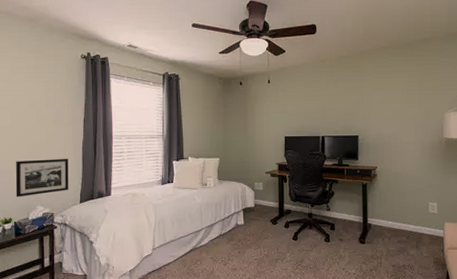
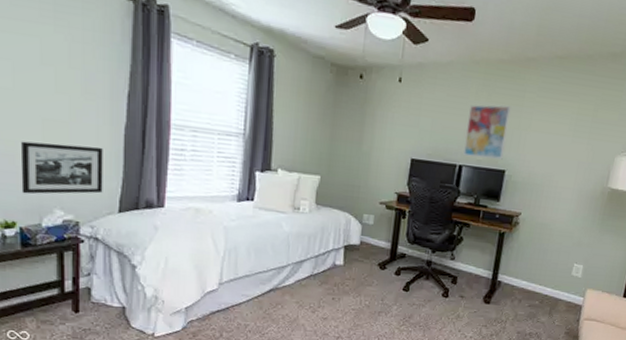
wall art: none [322,87,355,129] -> present [463,104,511,160]

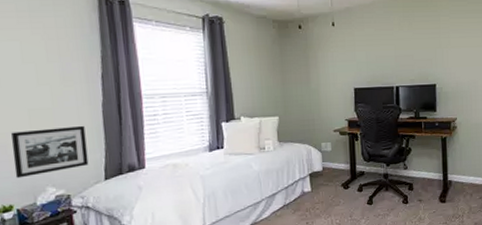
wall art: present [463,104,511,160] -> none [395,30,432,78]

